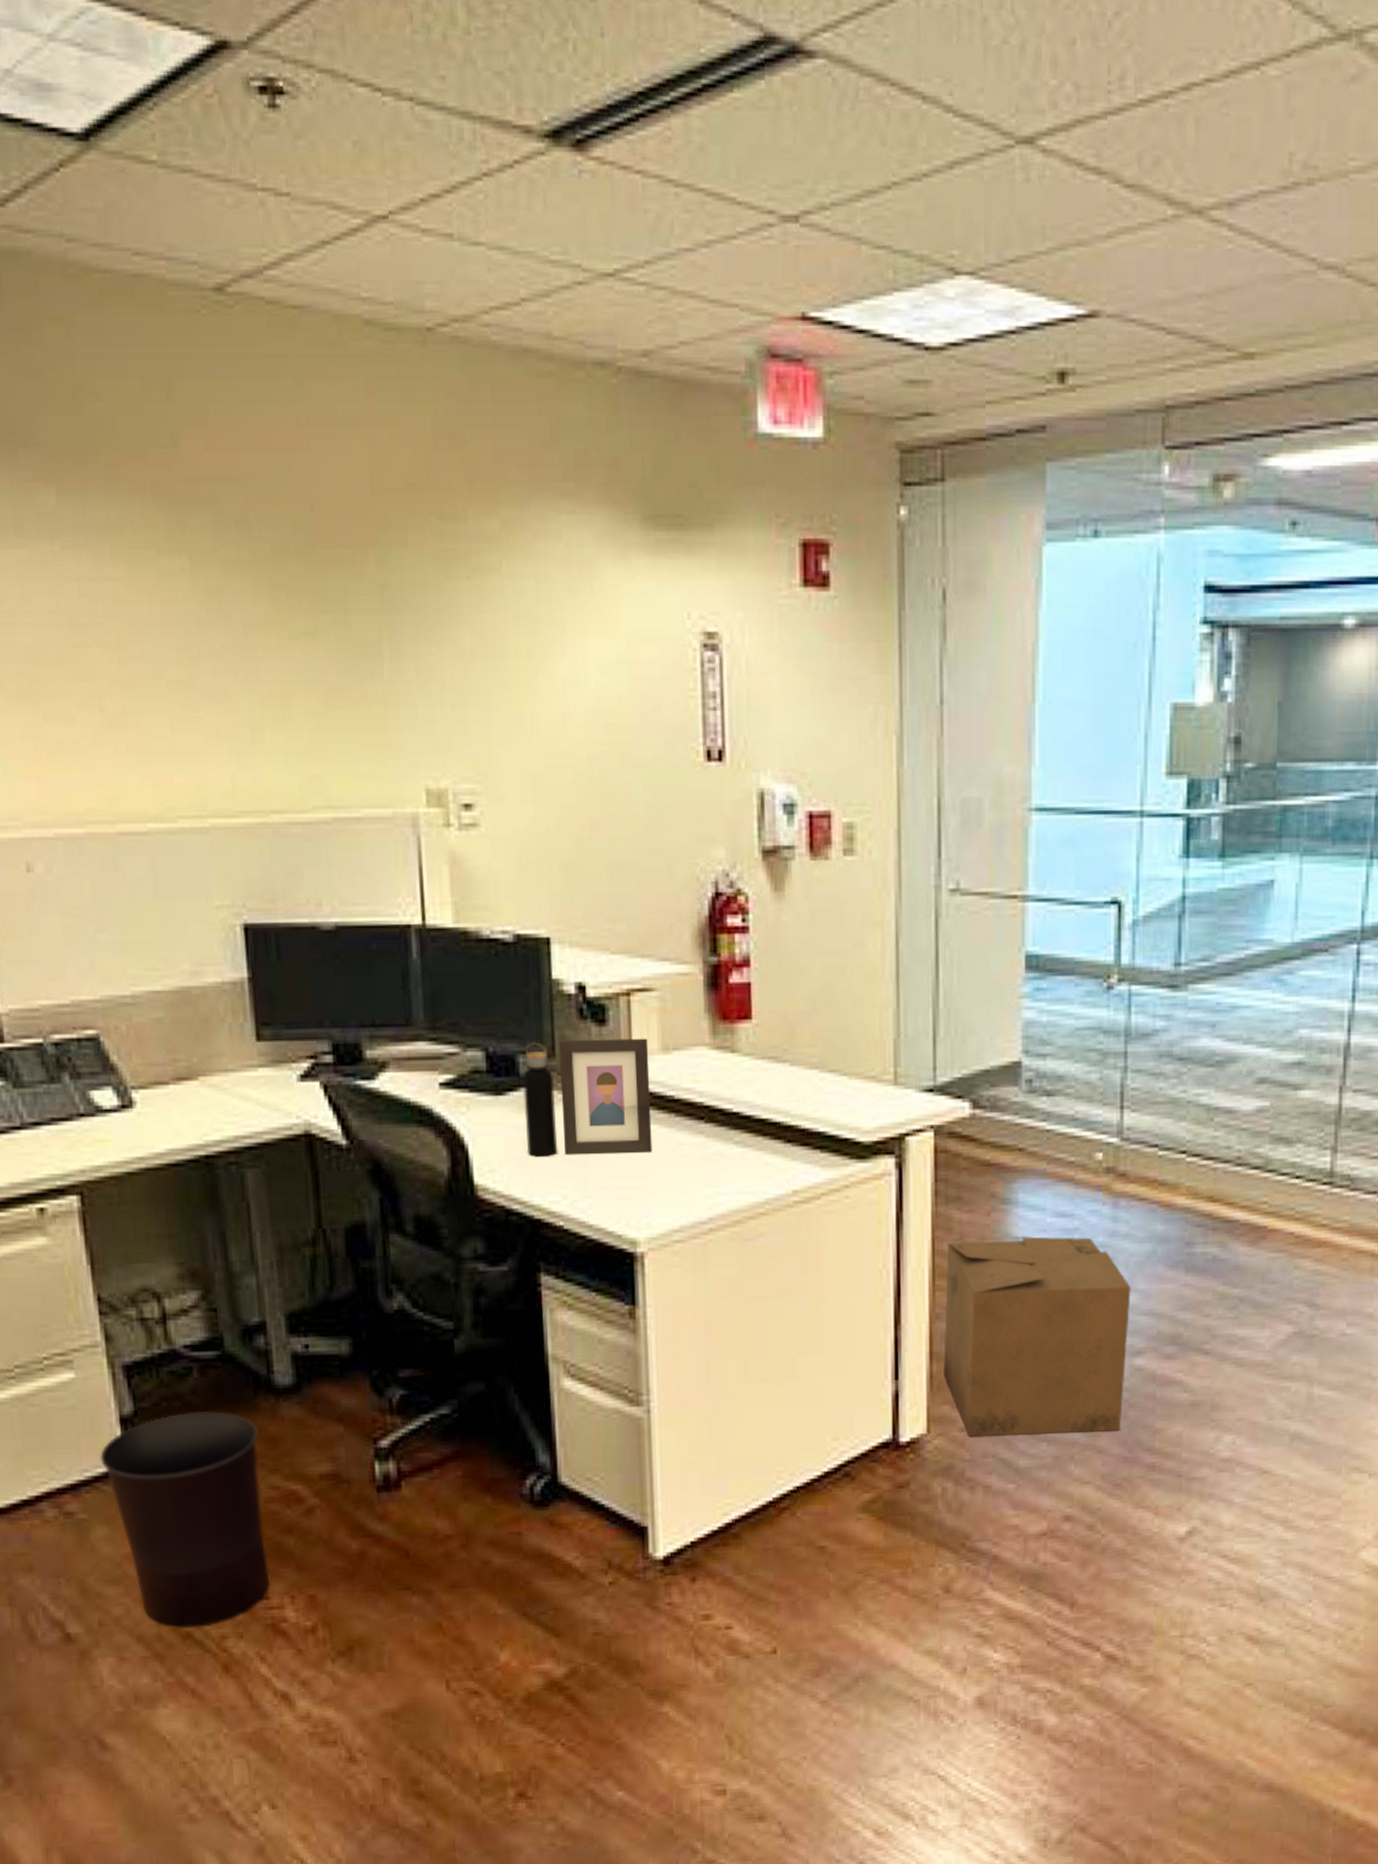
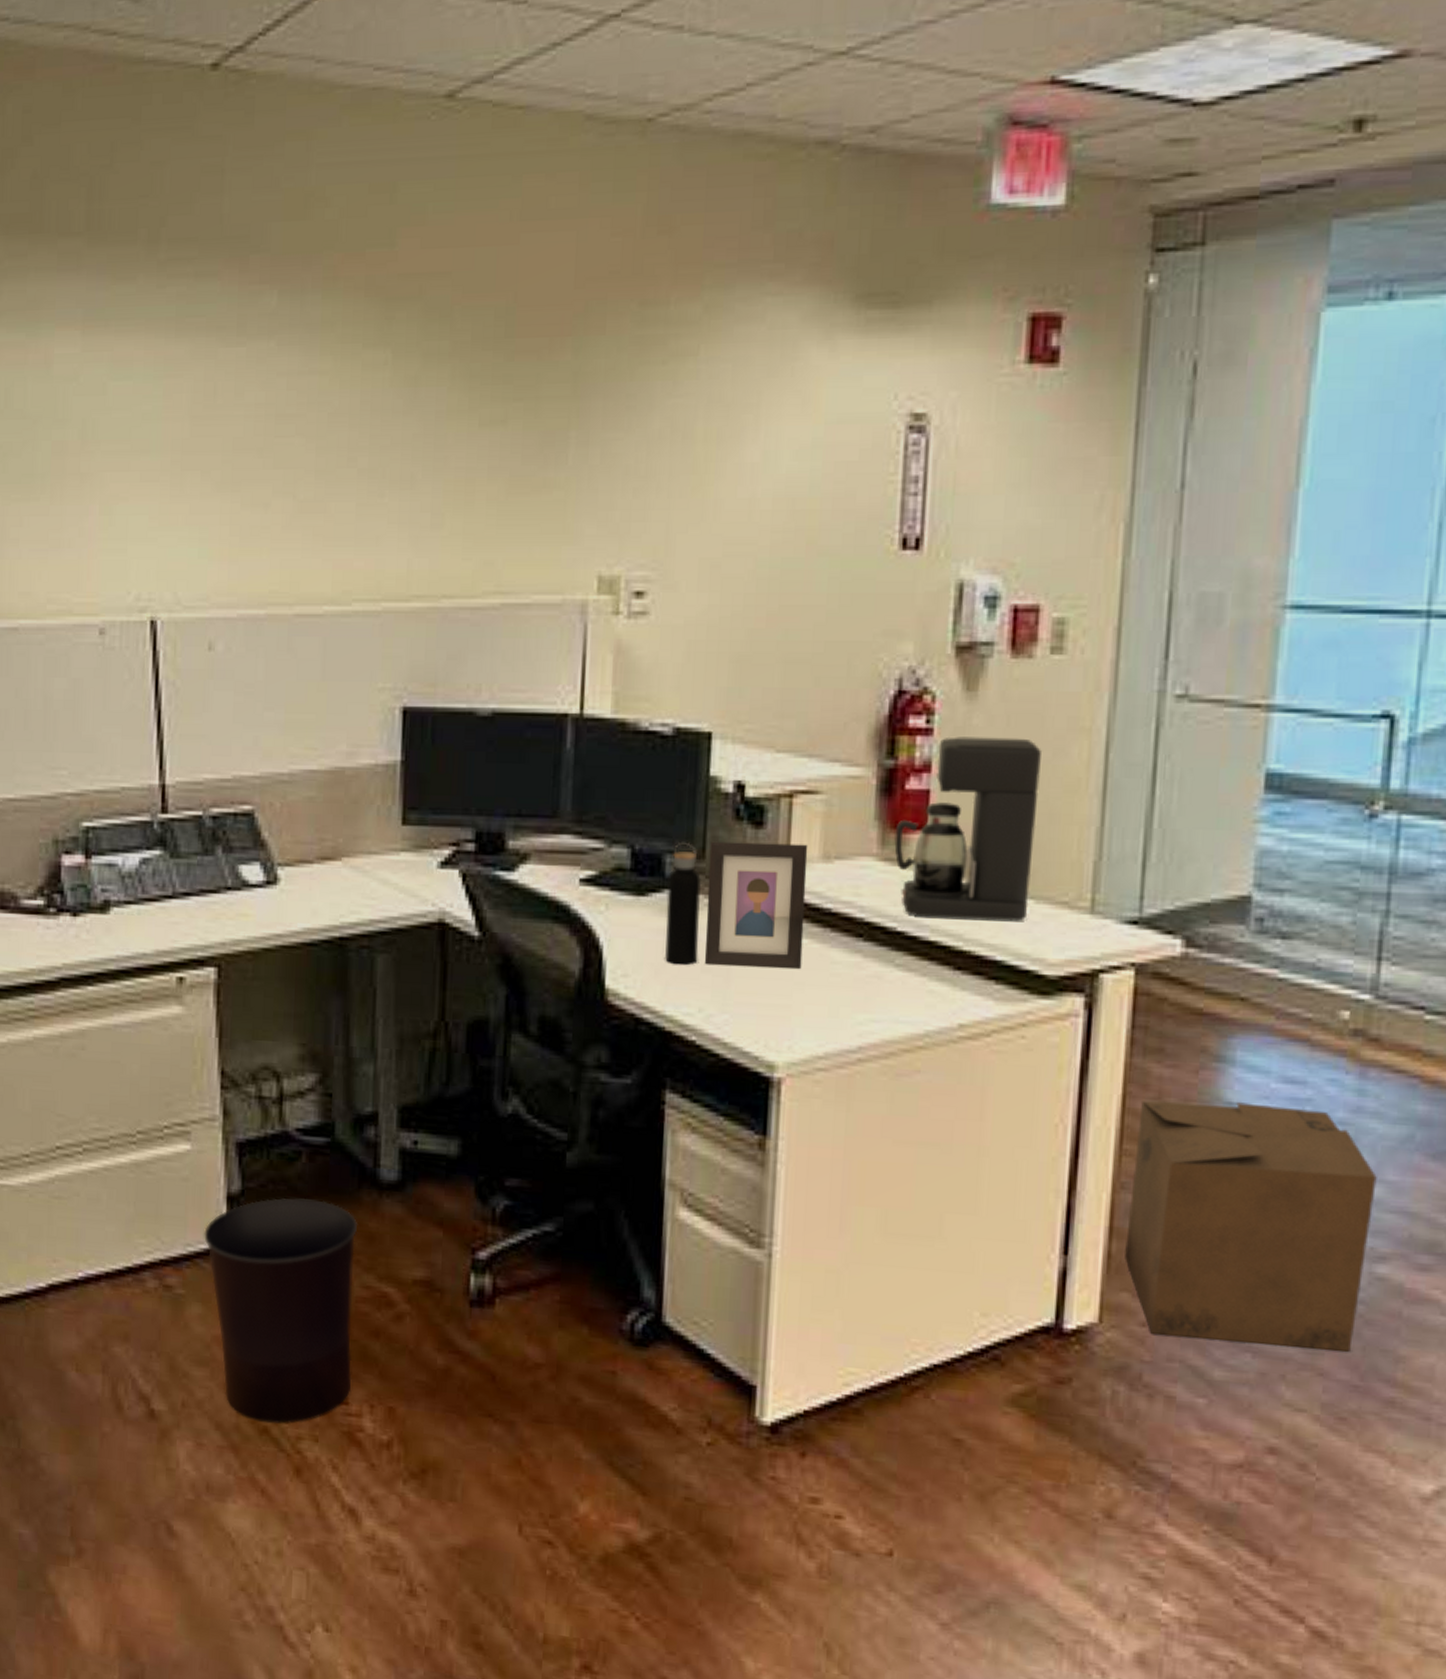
coffee maker: none [724,932,844,1097] -> present [894,737,1043,921]

